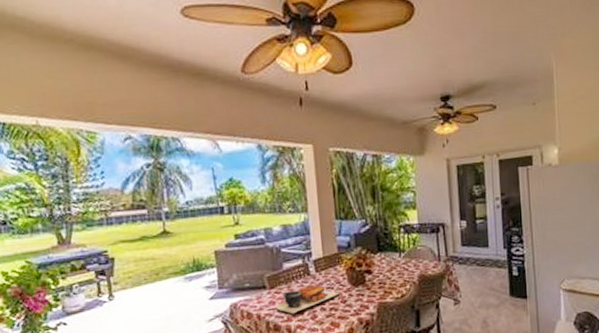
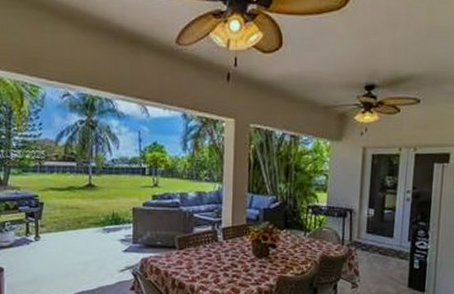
food platter: present [275,285,341,315] -> none [182,251,244,276]

